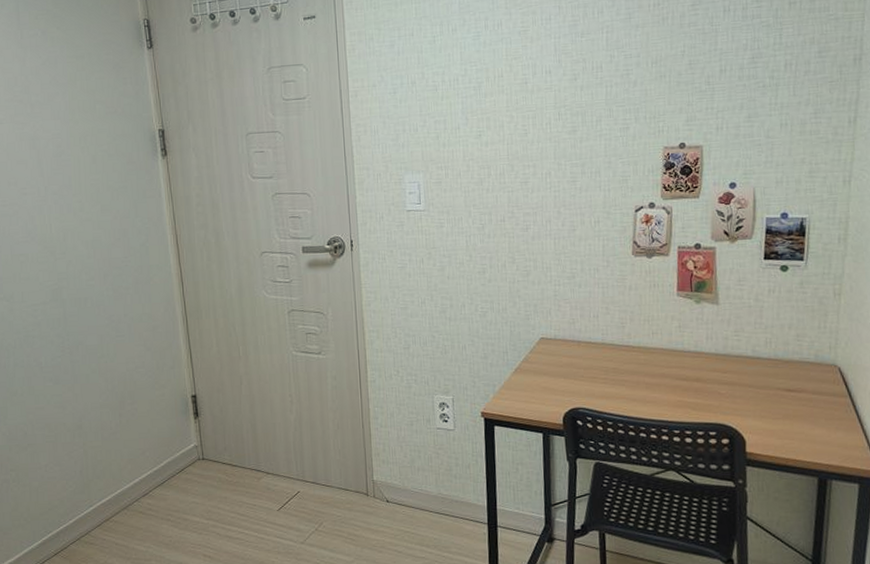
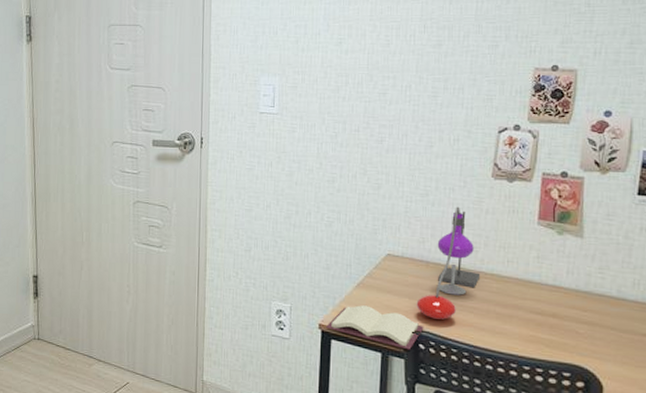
desk lamp: none [488,286,629,428] -> present [326,206,481,350]

